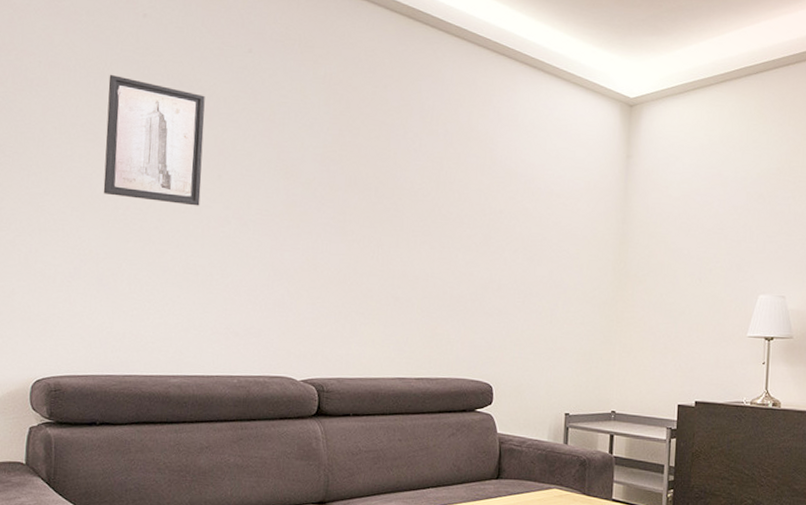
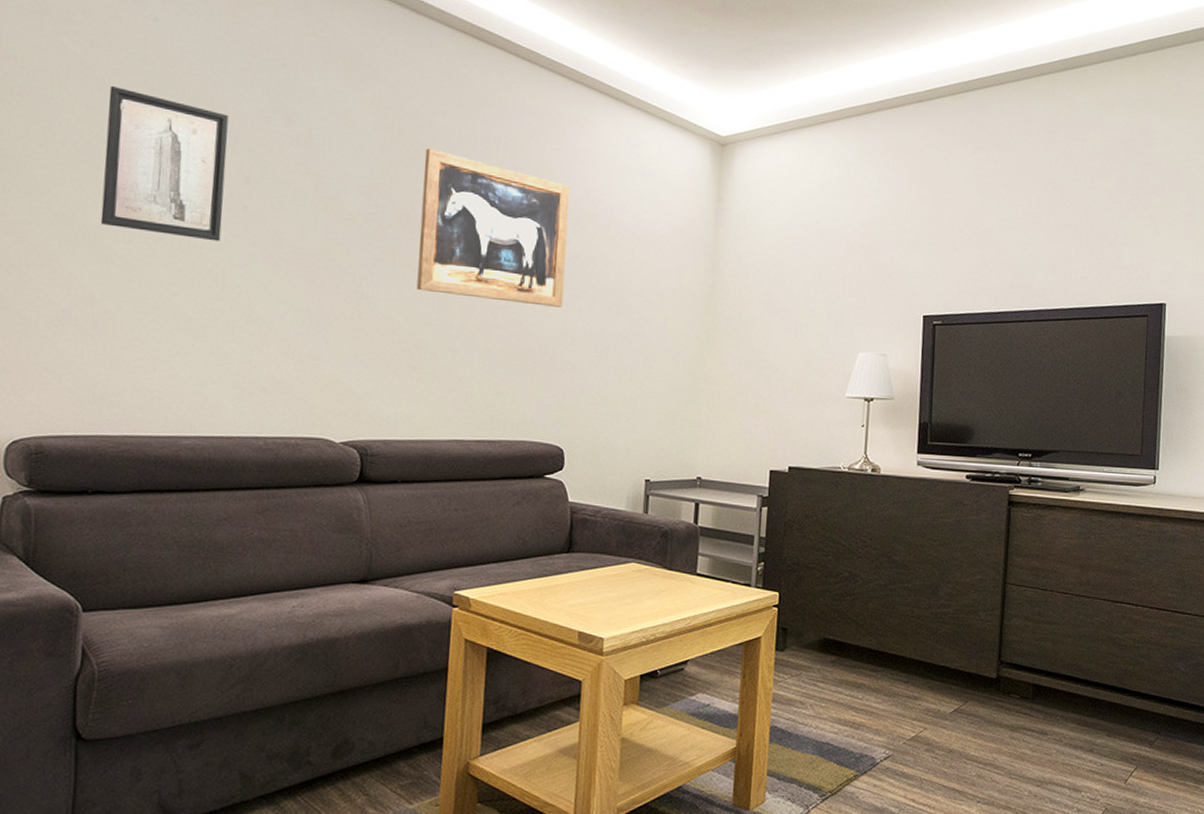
wall art: none [363,119,496,258] -> present [416,148,571,307]

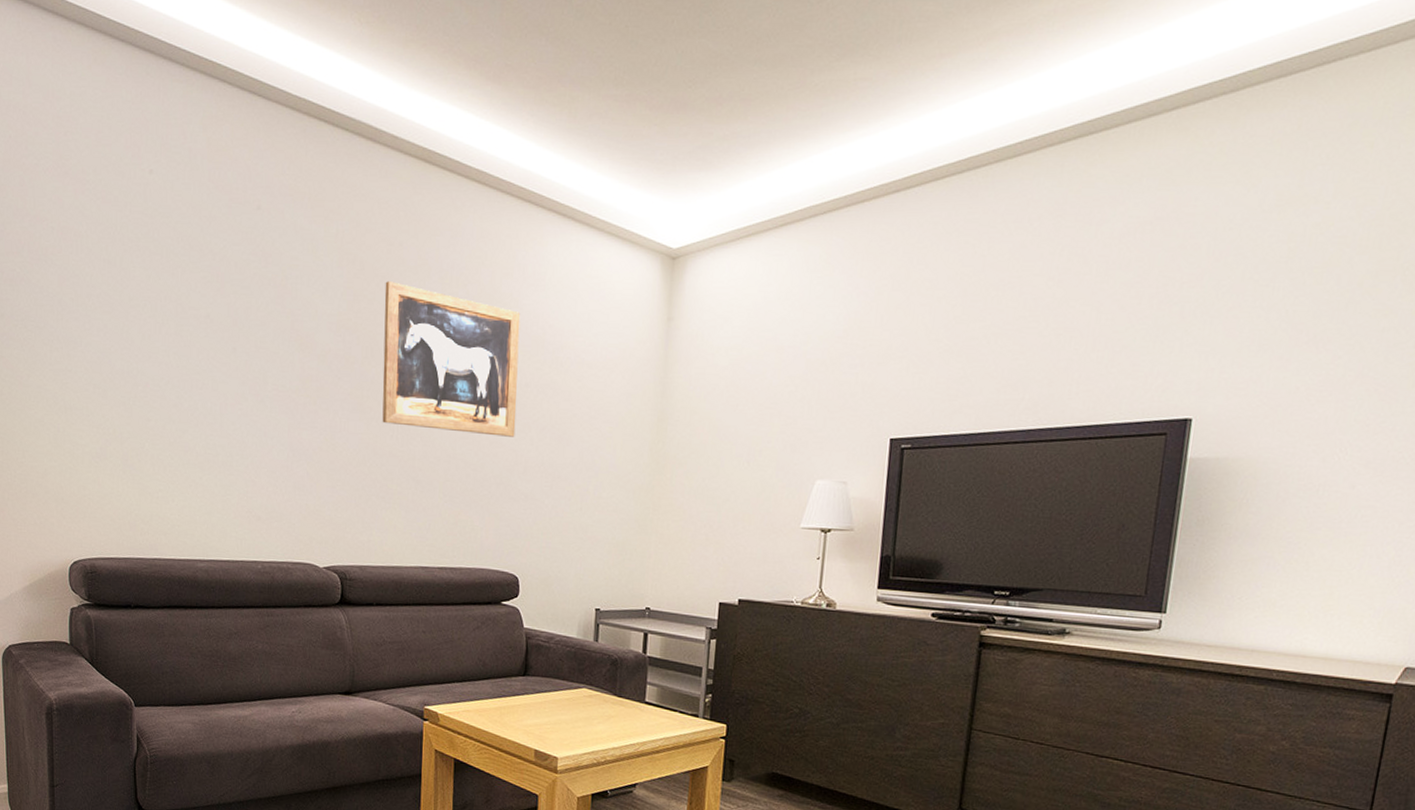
wall art: present [100,85,229,242] -> none [120,239,217,382]

